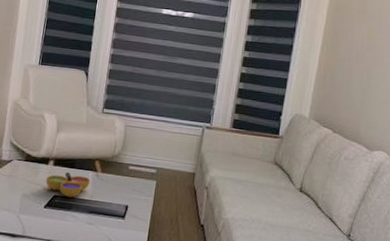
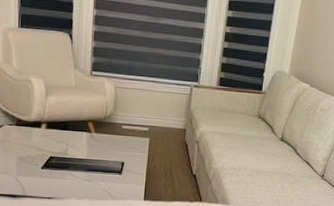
decorative bowl: present [46,171,90,198] -> none [40,134,85,158]

